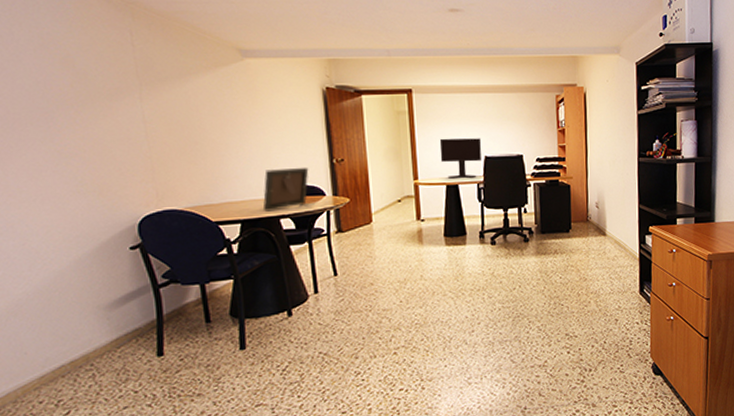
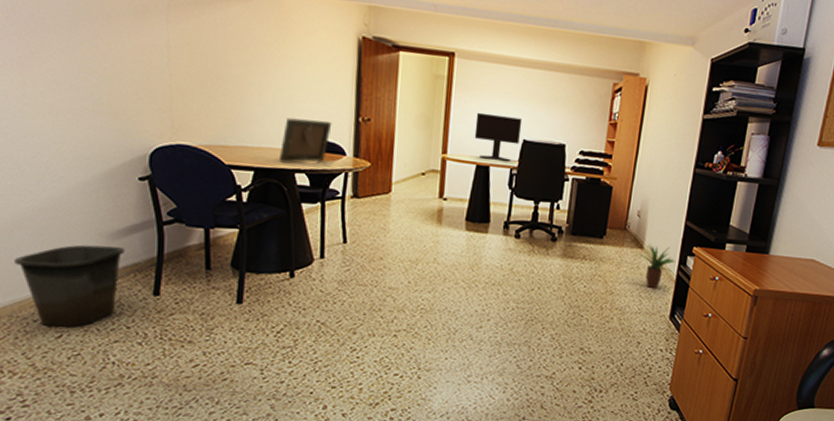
waste bin: none [12,316,125,405] -> present [13,244,126,327]
potted plant: none [603,230,637,269] -> present [638,244,676,288]

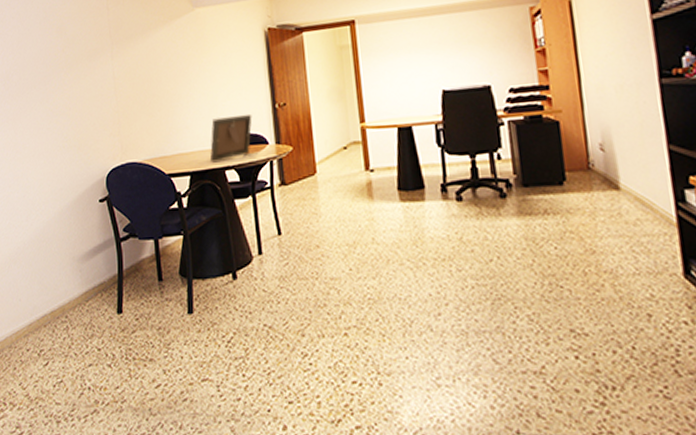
waste bin: present [13,244,126,327] -> none [11,269,93,354]
monitor: present [474,112,523,163] -> none [387,68,439,119]
potted plant: present [638,244,676,288] -> none [615,182,671,238]

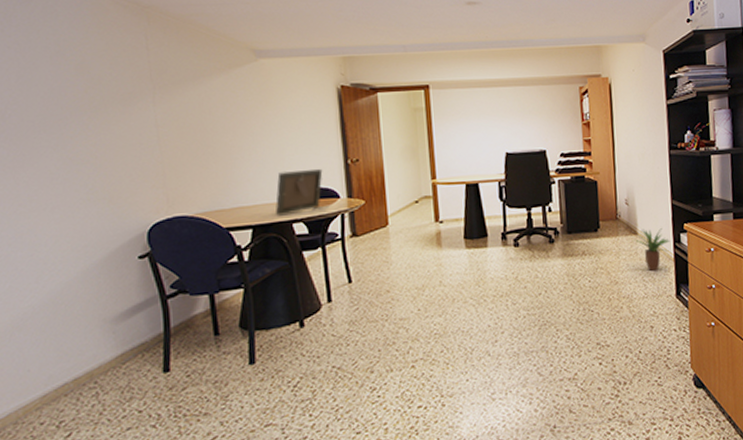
potted plant: none [615,182,671,238] -> present [634,228,671,271]

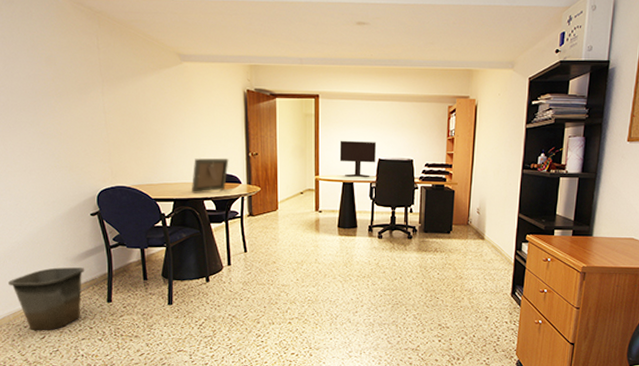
waste bin: none [15,329,131,427] -> present [7,267,85,330]
monitor: none [458,134,502,177] -> present [339,140,377,178]
potted plant: present [634,228,671,271] -> none [480,235,513,271]

